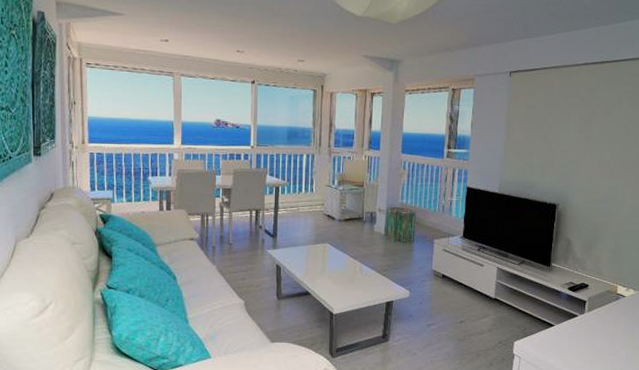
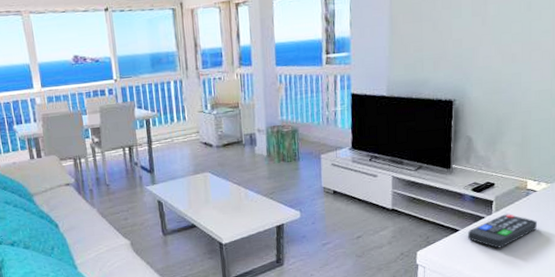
remote control: none [561,315,624,347] -> present [467,213,537,248]

